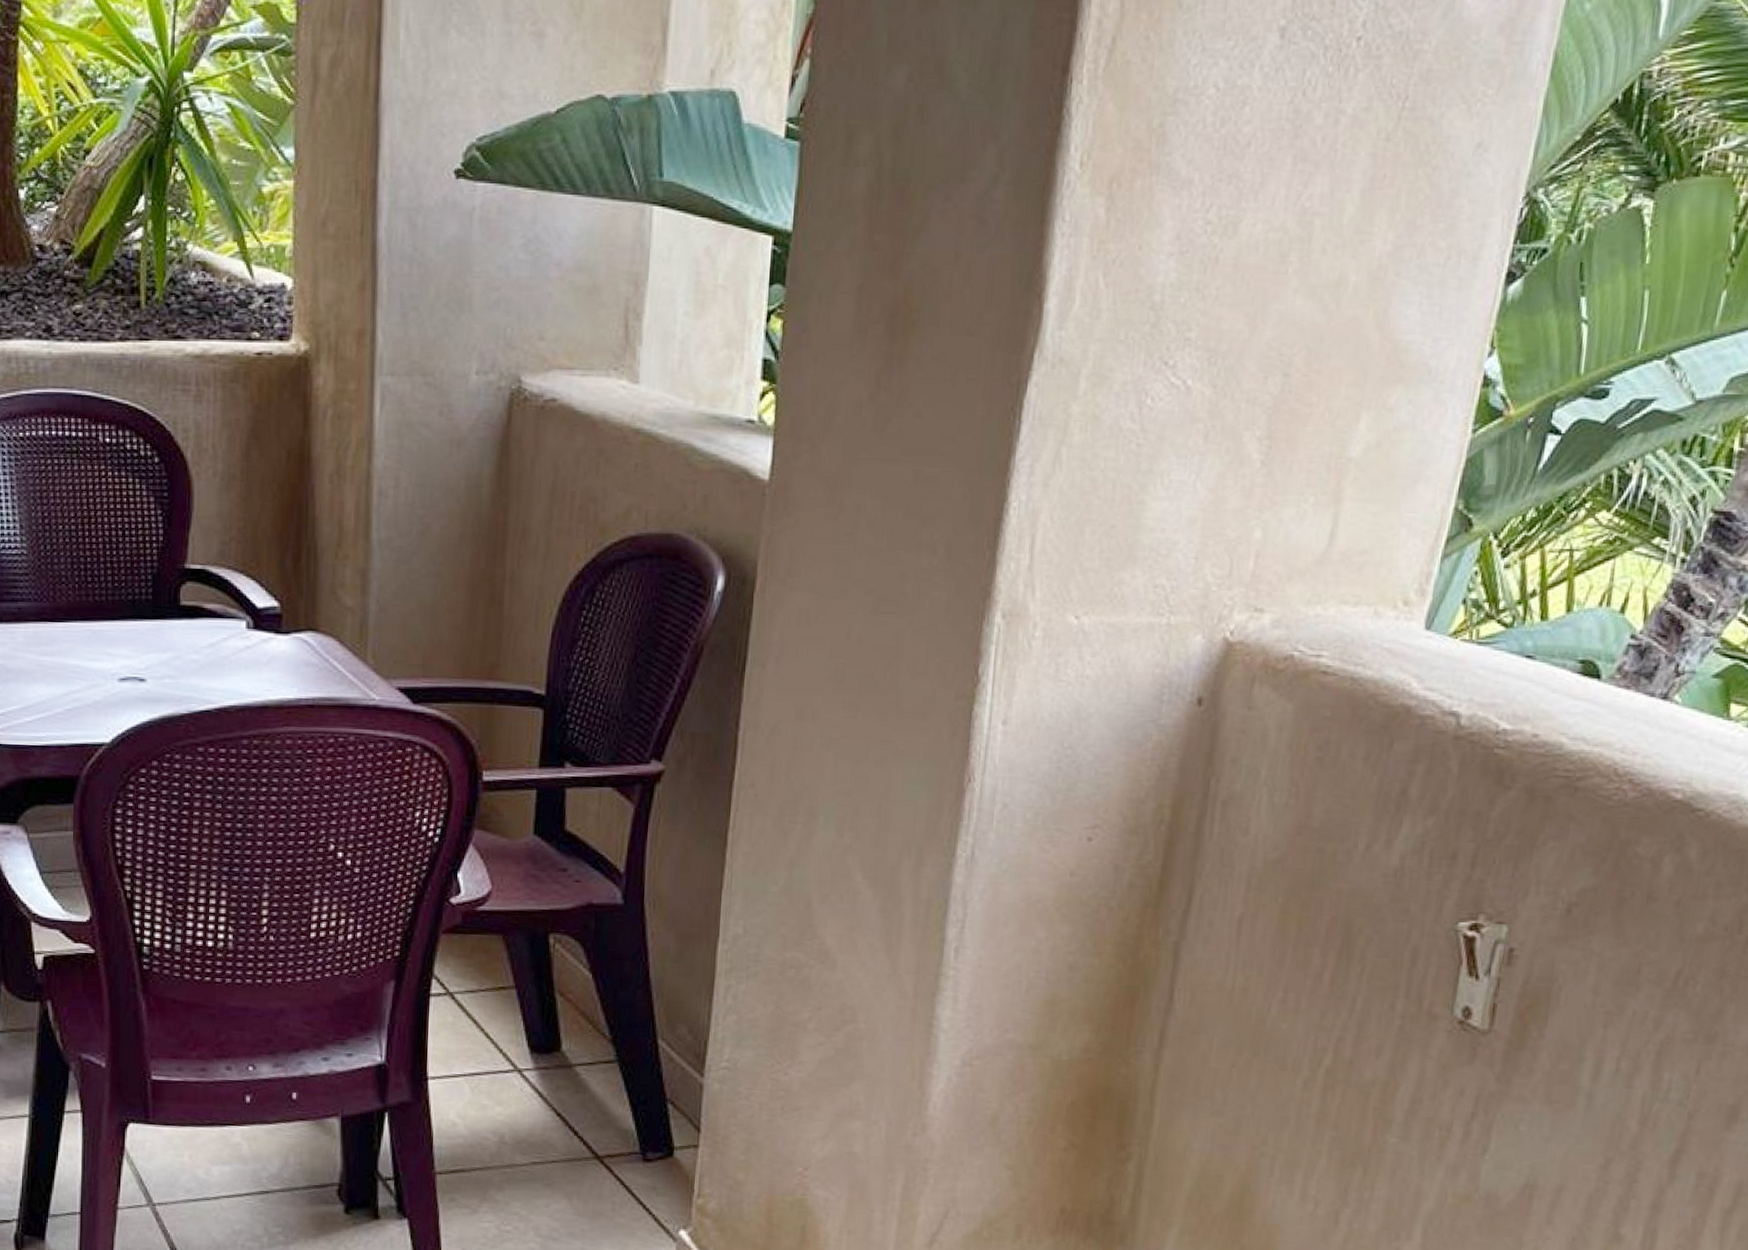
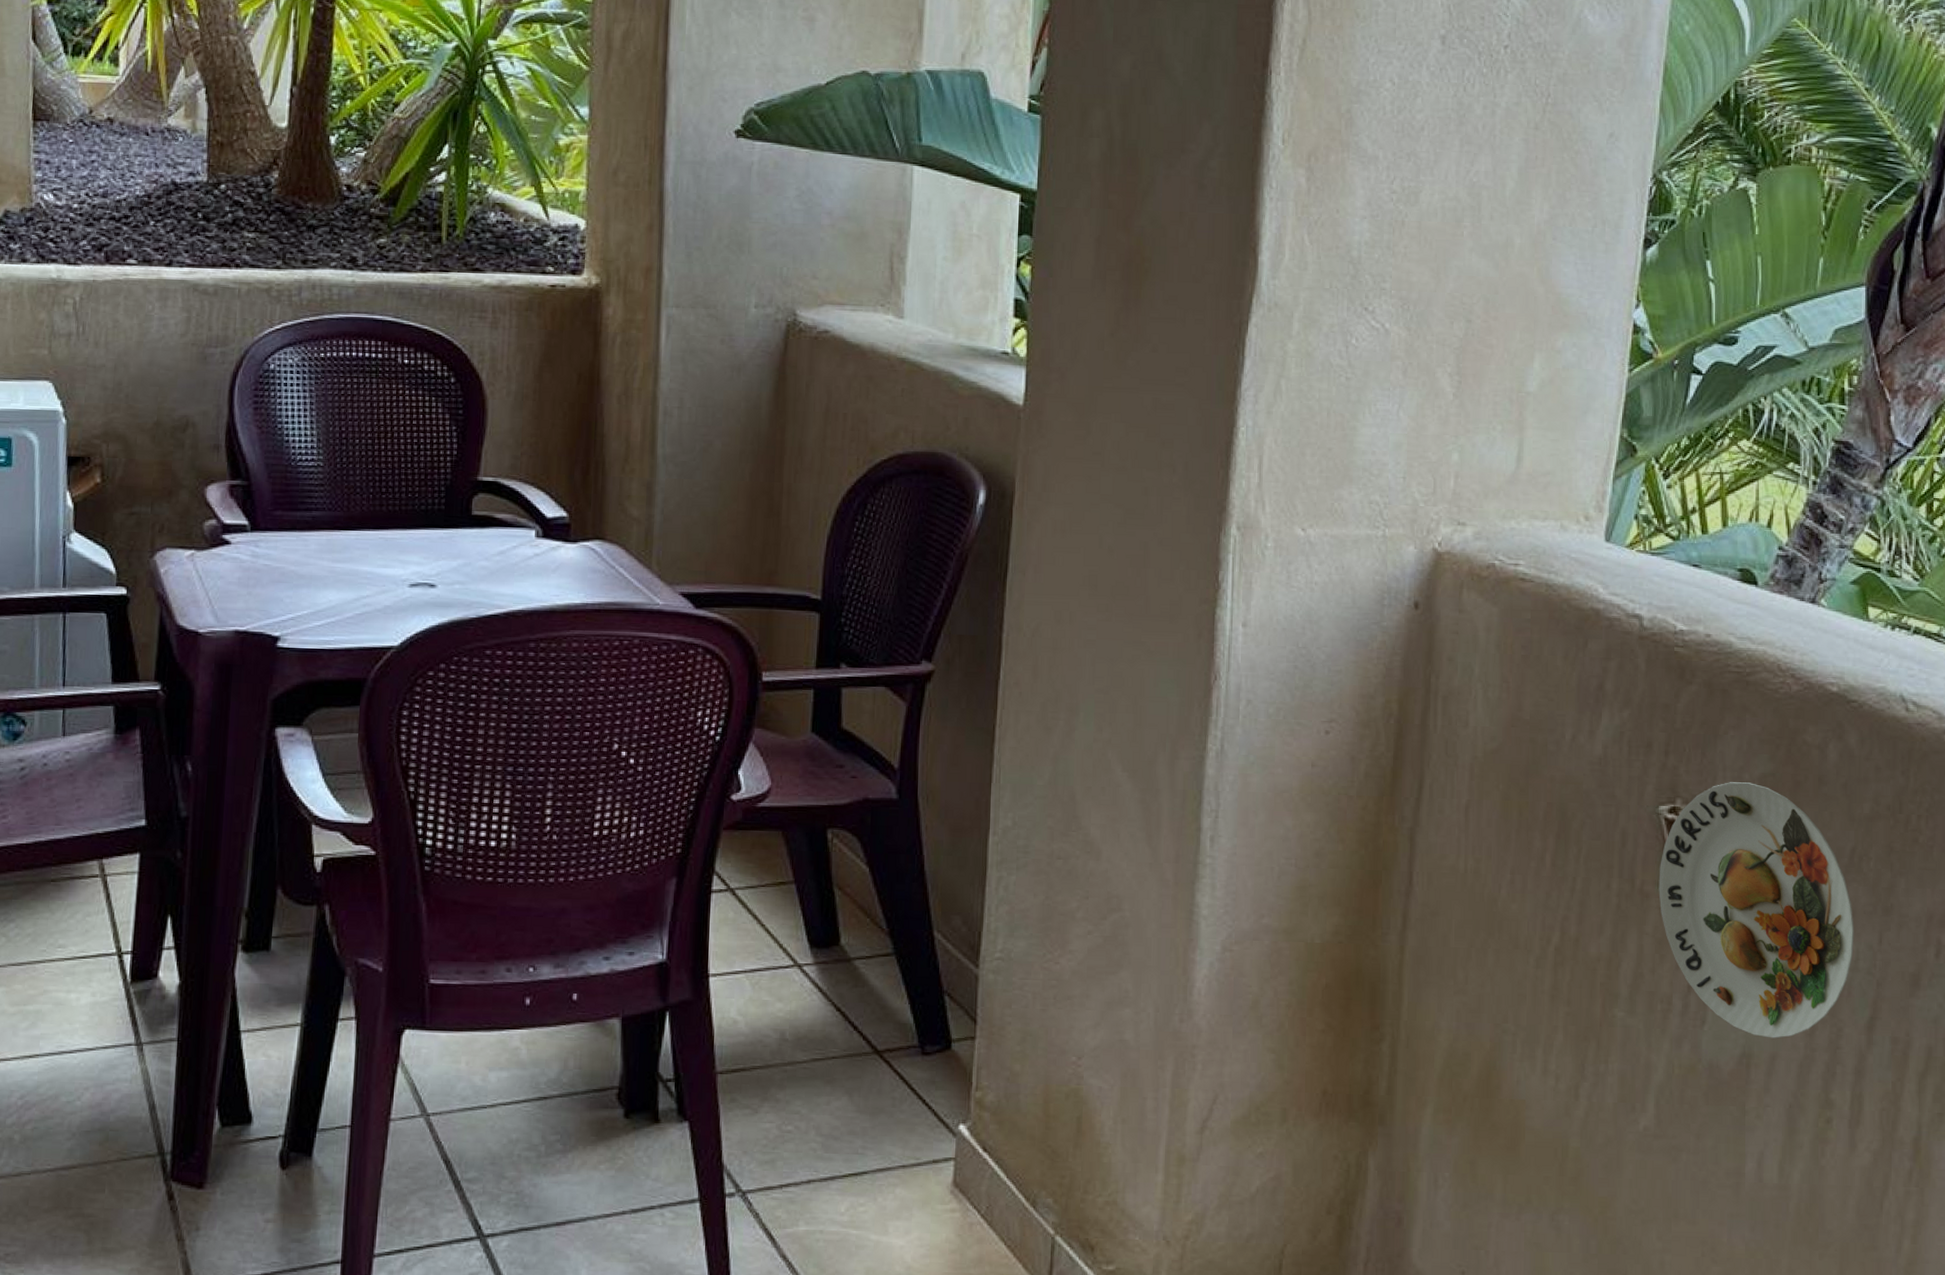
decorative plate: none [1448,897,1670,1170] -> present [1658,782,1855,1038]

